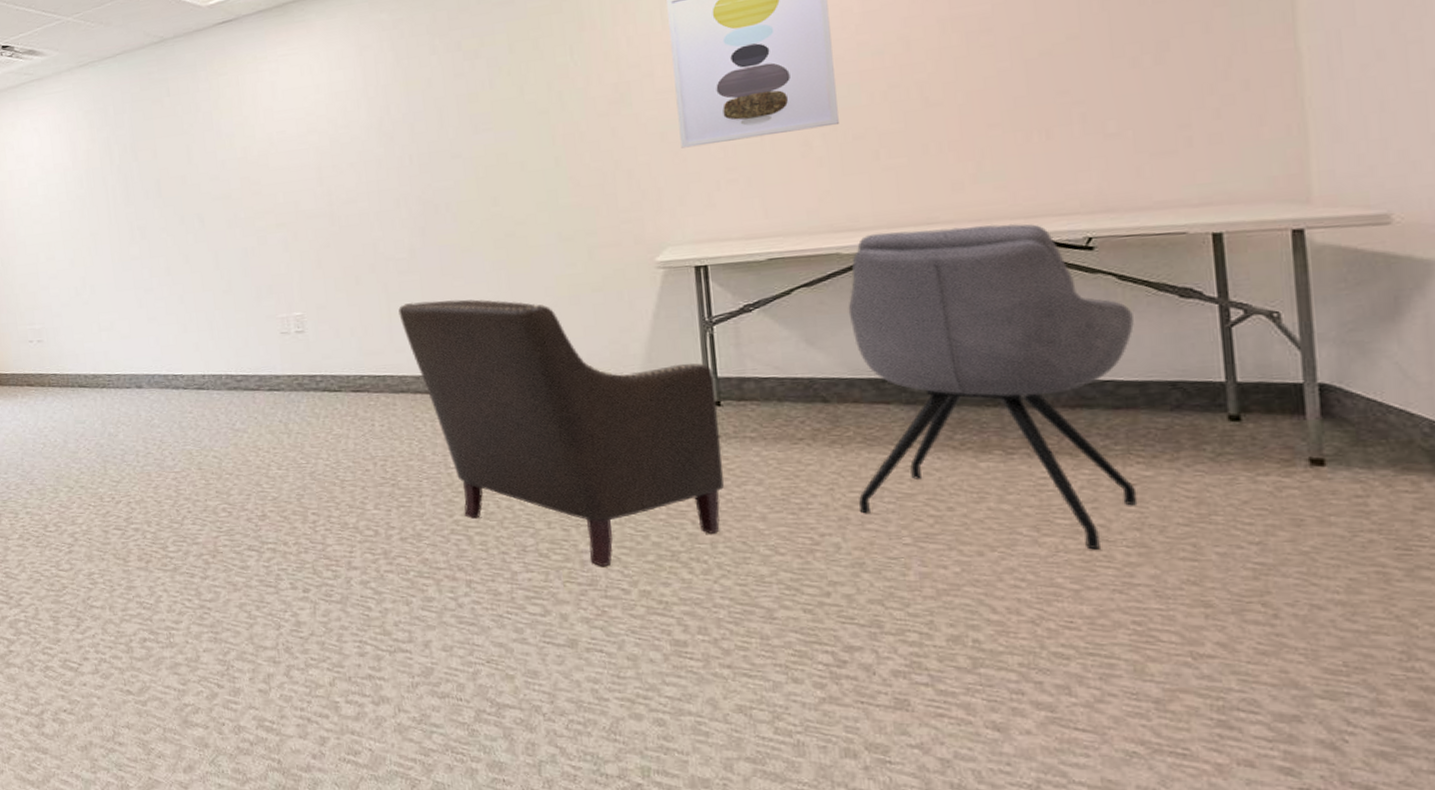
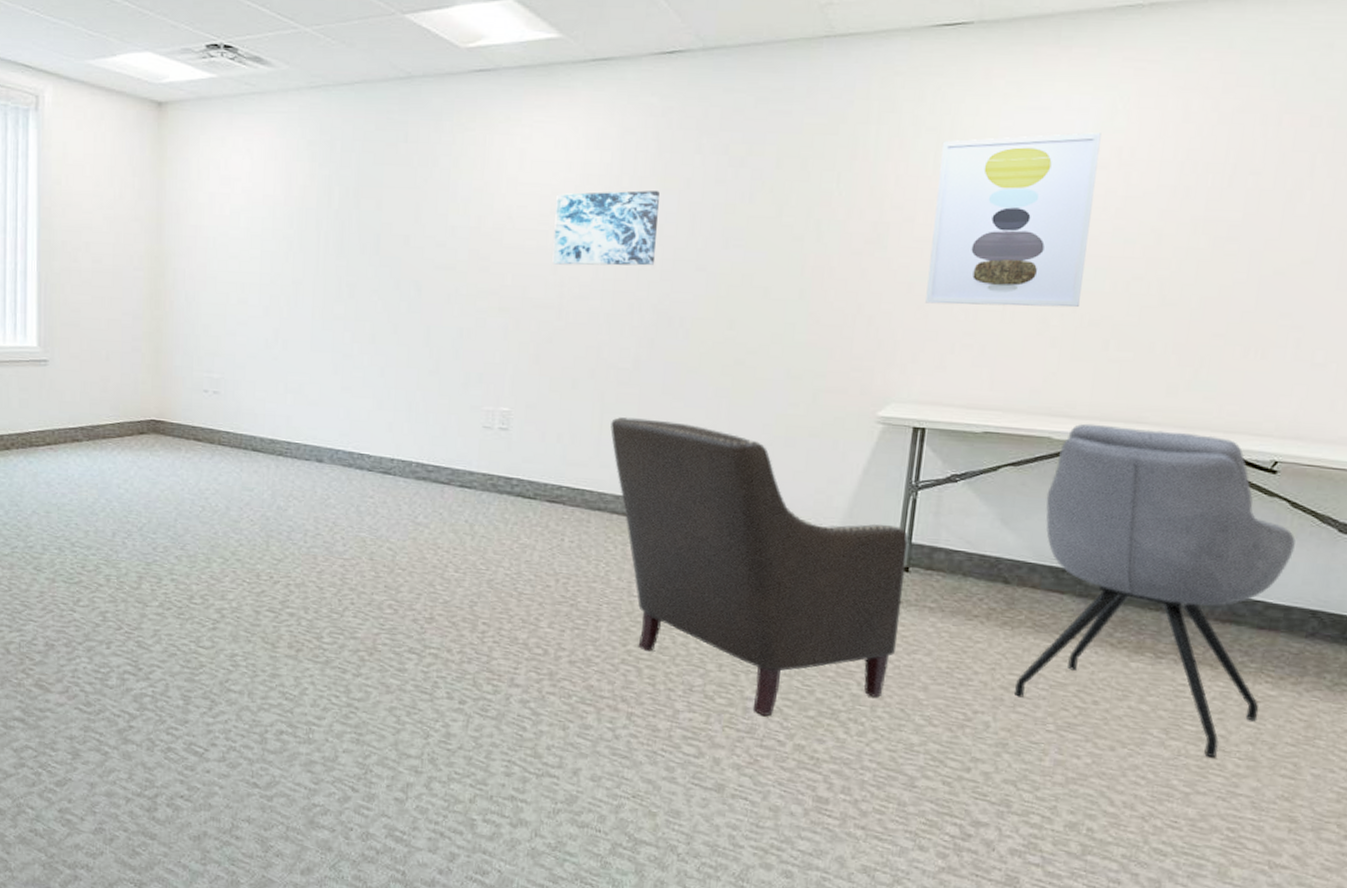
wall art: none [310,95,412,177] -> present [552,190,660,266]

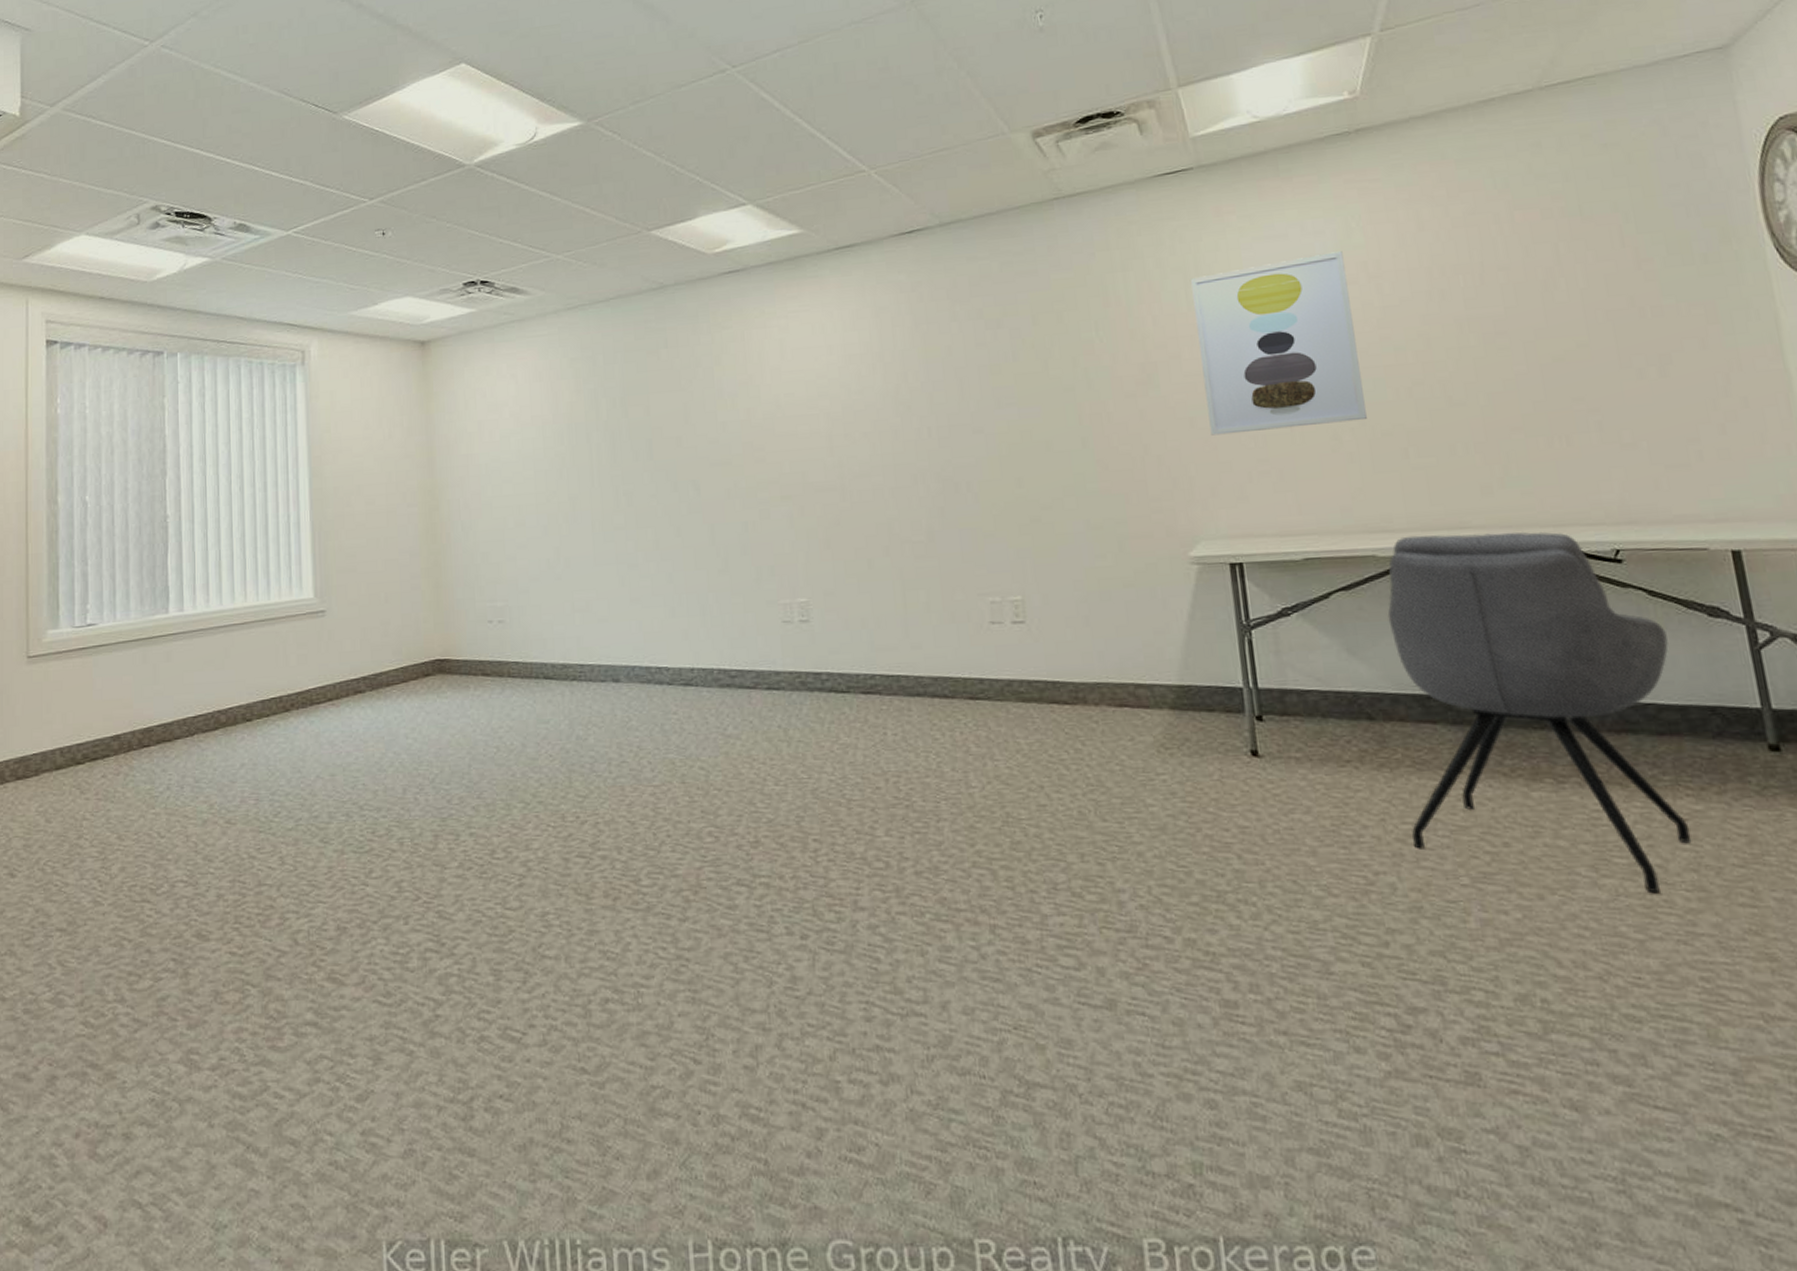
wall art: present [552,190,660,266] -> none [822,362,931,446]
chair: present [610,417,908,717] -> none [915,590,1270,910]

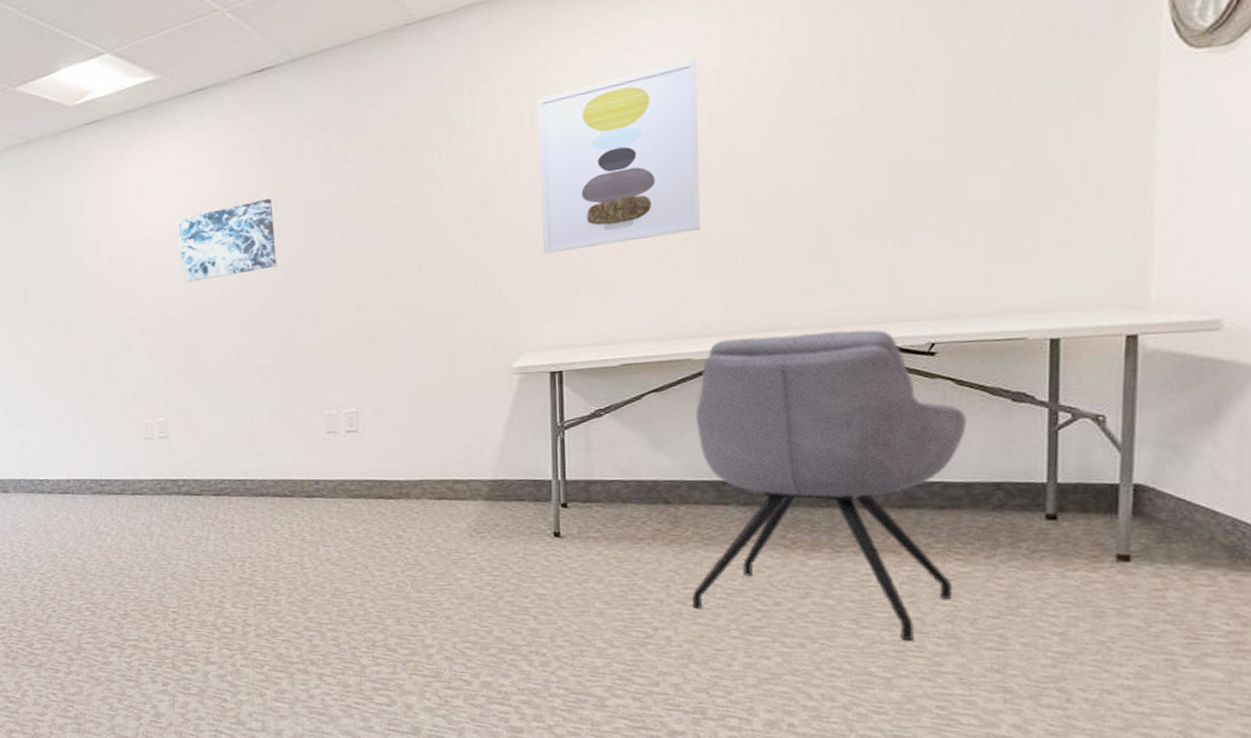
wall art: none [822,362,931,446] -> present [177,199,277,283]

